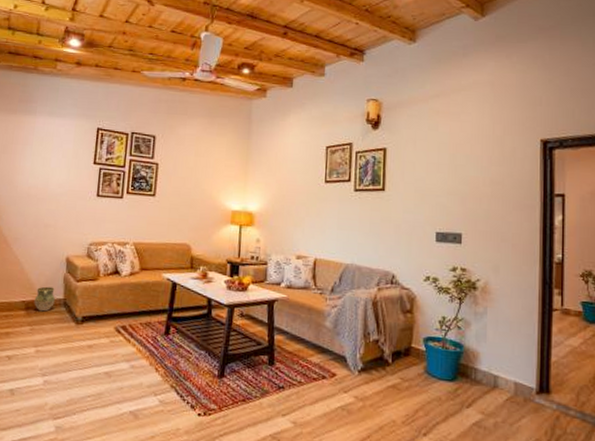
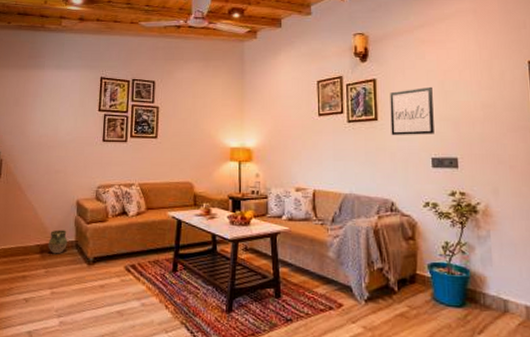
wall art: none [397,159,443,209] -> present [390,86,434,135]

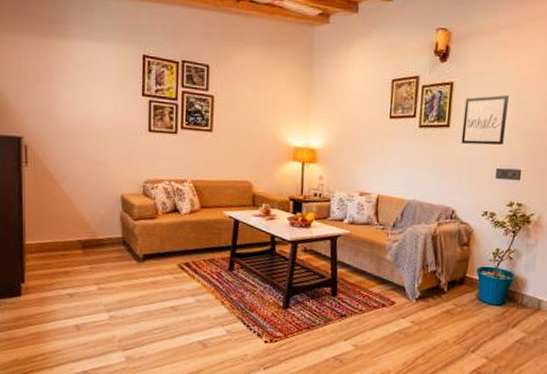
ceramic jug: present [48,230,68,254] -> none [91,225,113,251]

